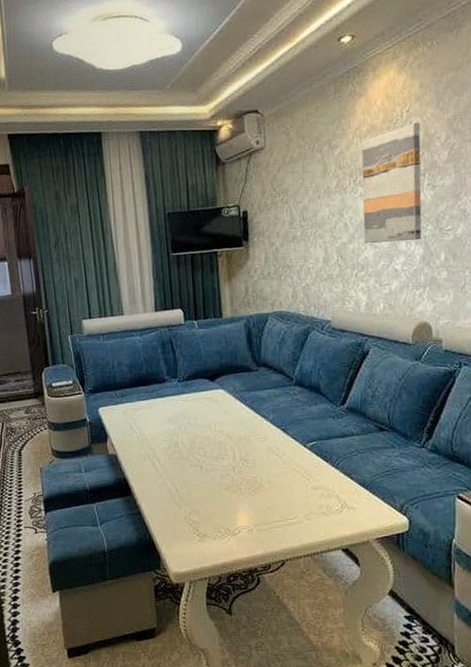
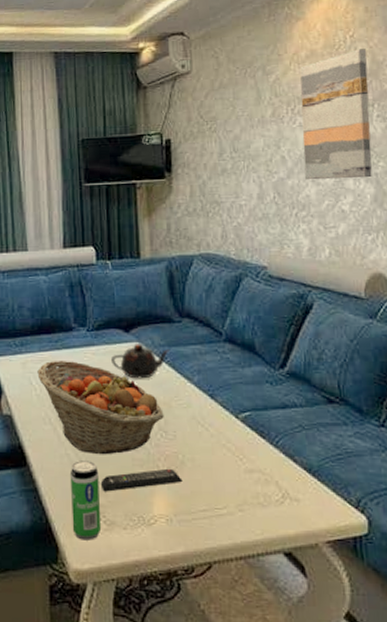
fruit basket: none [137,407,245,483] -> present [37,360,164,455]
beverage can: none [167,488,195,550] -> present [69,461,102,541]
remote control: none [193,490,261,511] -> present [100,468,183,492]
teapot: none [200,390,250,420] -> present [111,344,171,379]

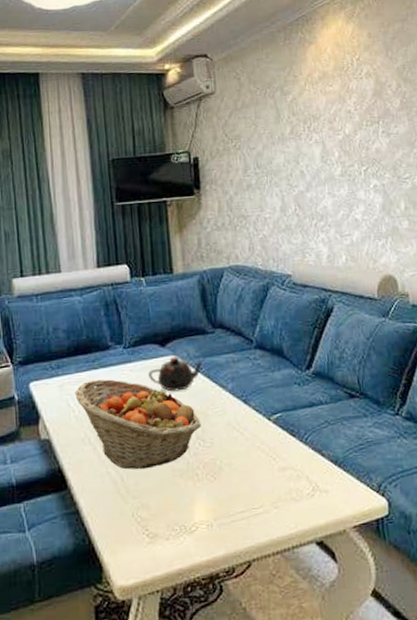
beverage can: present [69,461,102,541] -> none [111,476,145,557]
remote control: present [100,468,183,492] -> none [142,475,221,506]
wall art: present [300,49,372,180] -> none [314,71,380,193]

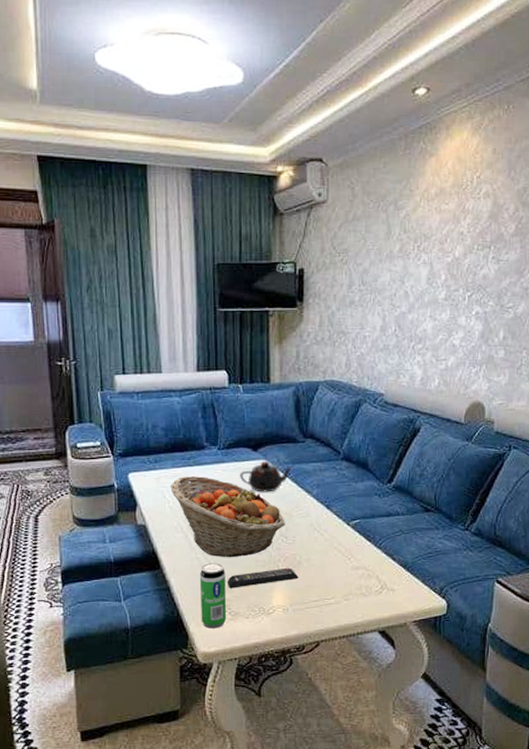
beverage can: none [111,476,145,557] -> present [199,563,227,629]
remote control: none [142,475,221,506] -> present [227,567,299,589]

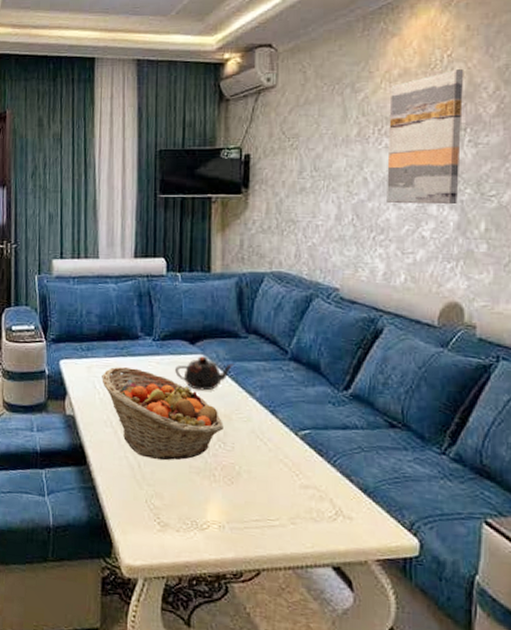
beverage can: present [199,563,227,629] -> none [127,464,156,539]
remote control: present [227,567,299,589] -> none [157,477,238,496]
wall art: none [424,191,490,316] -> present [387,69,464,205]

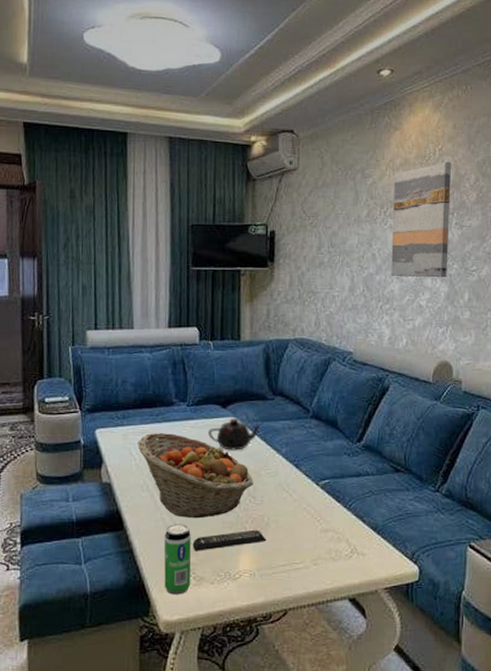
beverage can: none [127,464,156,539] -> present [164,524,191,595]
remote control: none [157,477,238,496] -> present [192,529,266,551]

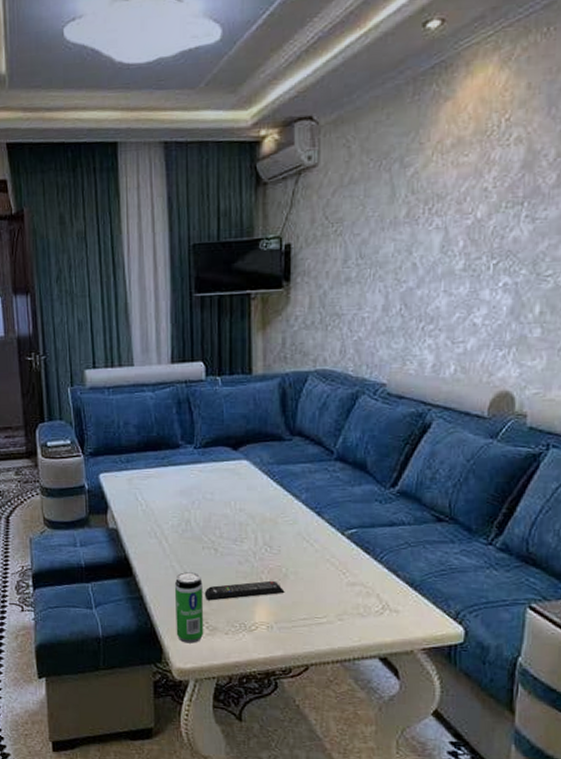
fruit basket: present [138,432,253,519] -> none [143,476,269,567]
teapot: present [208,418,263,450] -> none [218,462,280,496]
wall art: present [391,162,452,278] -> none [437,135,523,290]

